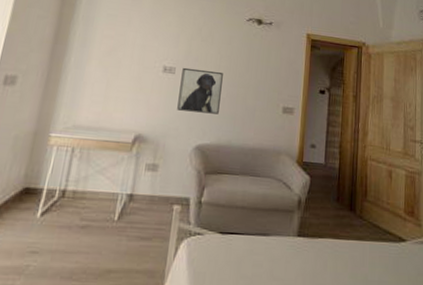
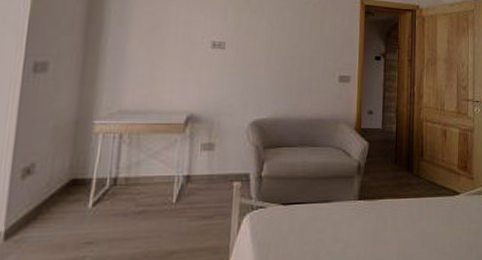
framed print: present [177,67,223,114] -> none [230,41,276,88]

